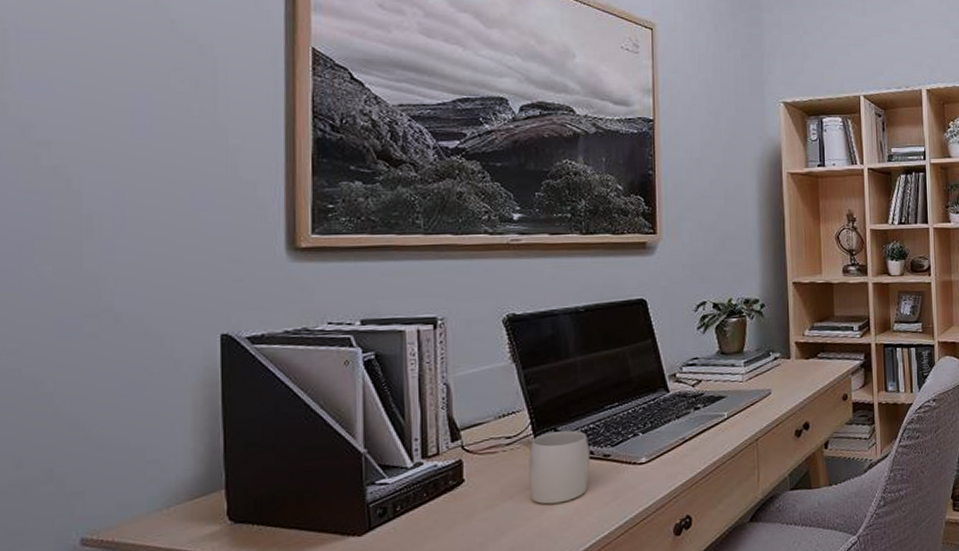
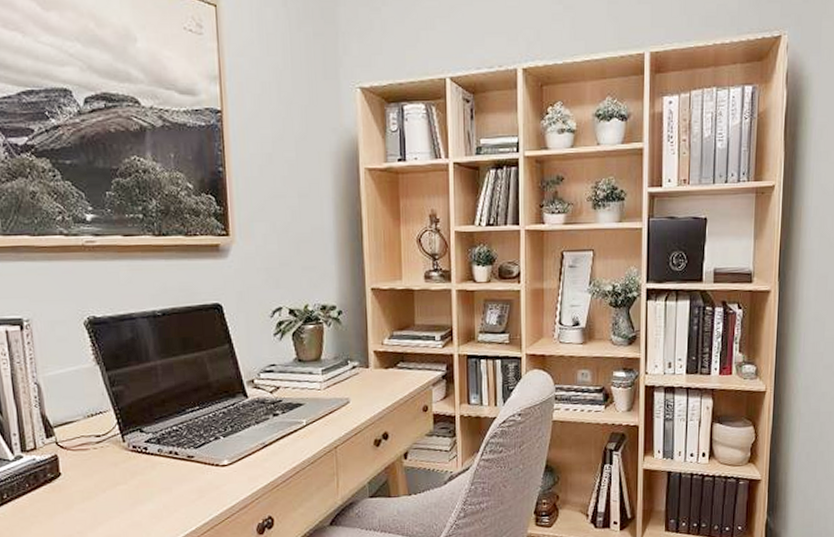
mug: present [527,430,590,505] -> none [117,431,176,500]

